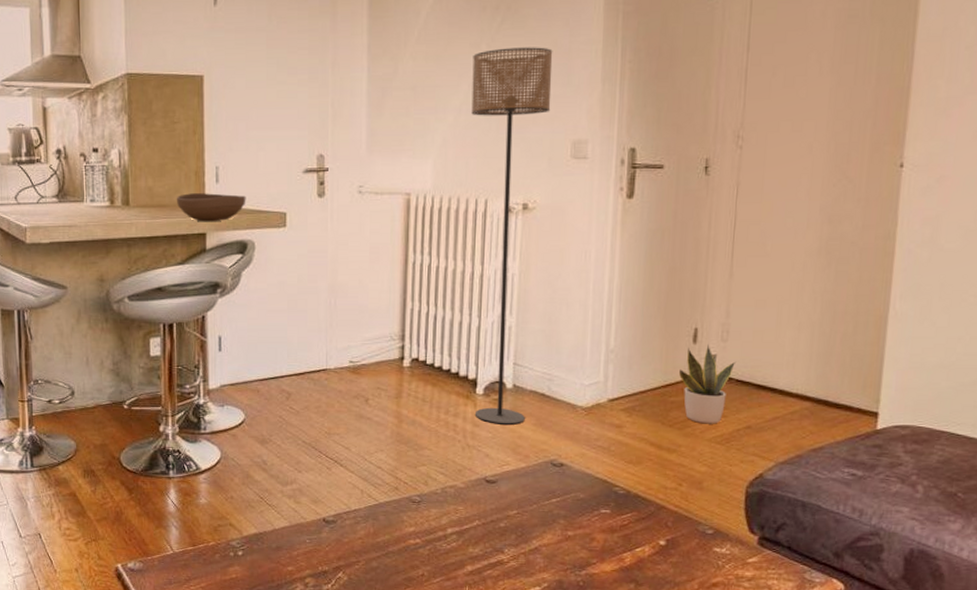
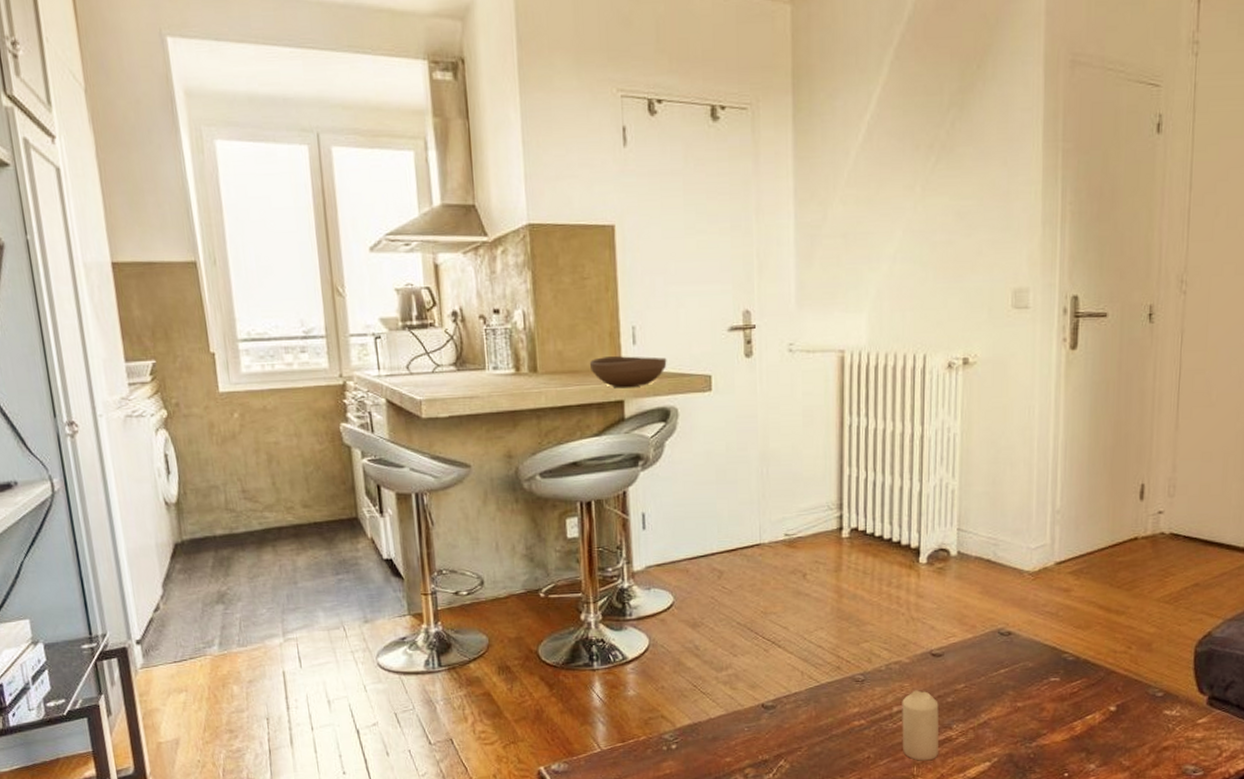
candle: none [455,514,491,582] -> present [902,690,939,761]
floor lamp: present [471,47,553,425] -> none [907,188,991,594]
potted plant: present [678,344,735,424] -> none [1126,500,1182,584]

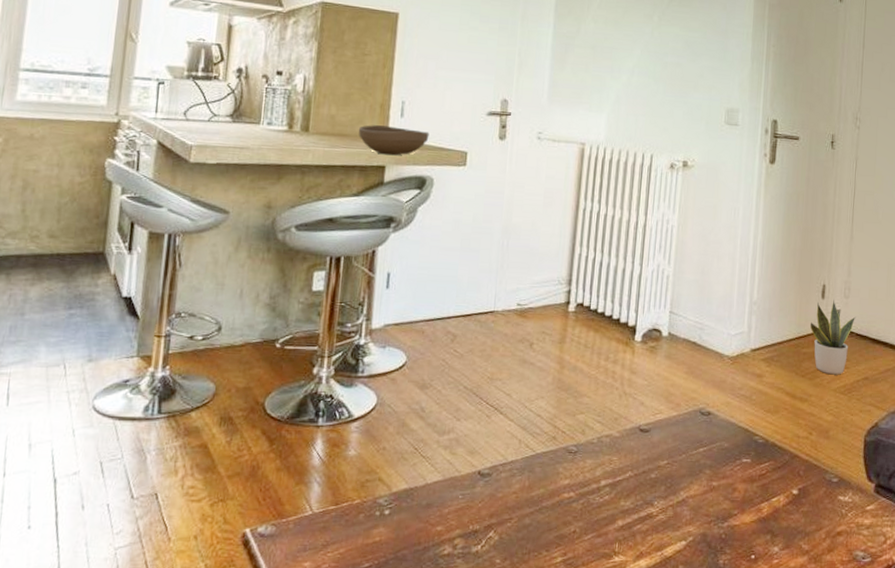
candle: present [902,690,939,761] -> none [607,464,643,537]
potted plant: none [1126,500,1182,584] -> present [810,300,855,375]

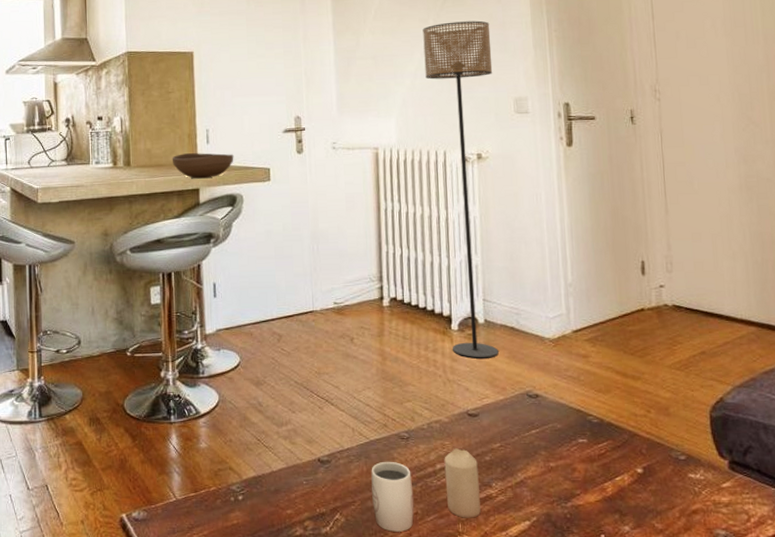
mug: none [530,476,575,551] -> present [371,461,415,532]
candle: none [607,464,643,537] -> present [444,448,481,518]
floor lamp: none [632,22,713,373] -> present [423,20,499,358]
potted plant: present [810,300,855,375] -> none [632,276,682,351]

